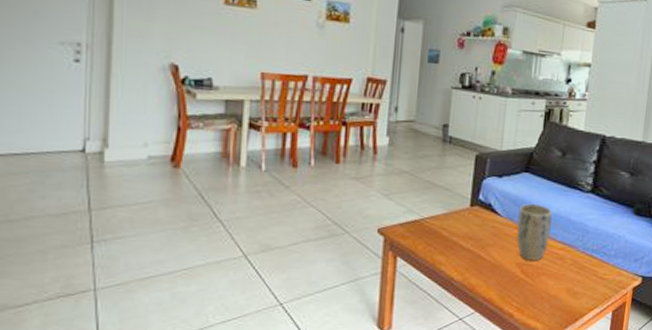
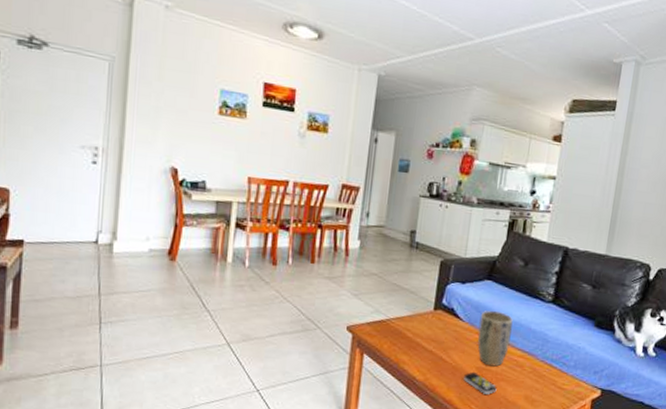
remote control: none [504,267,538,290] -> present [464,371,497,394]

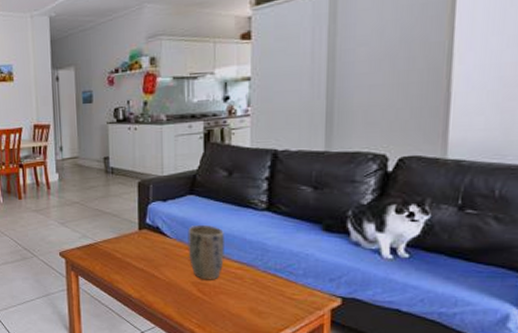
remote control: present [464,371,497,394] -> none [180,286,217,308]

